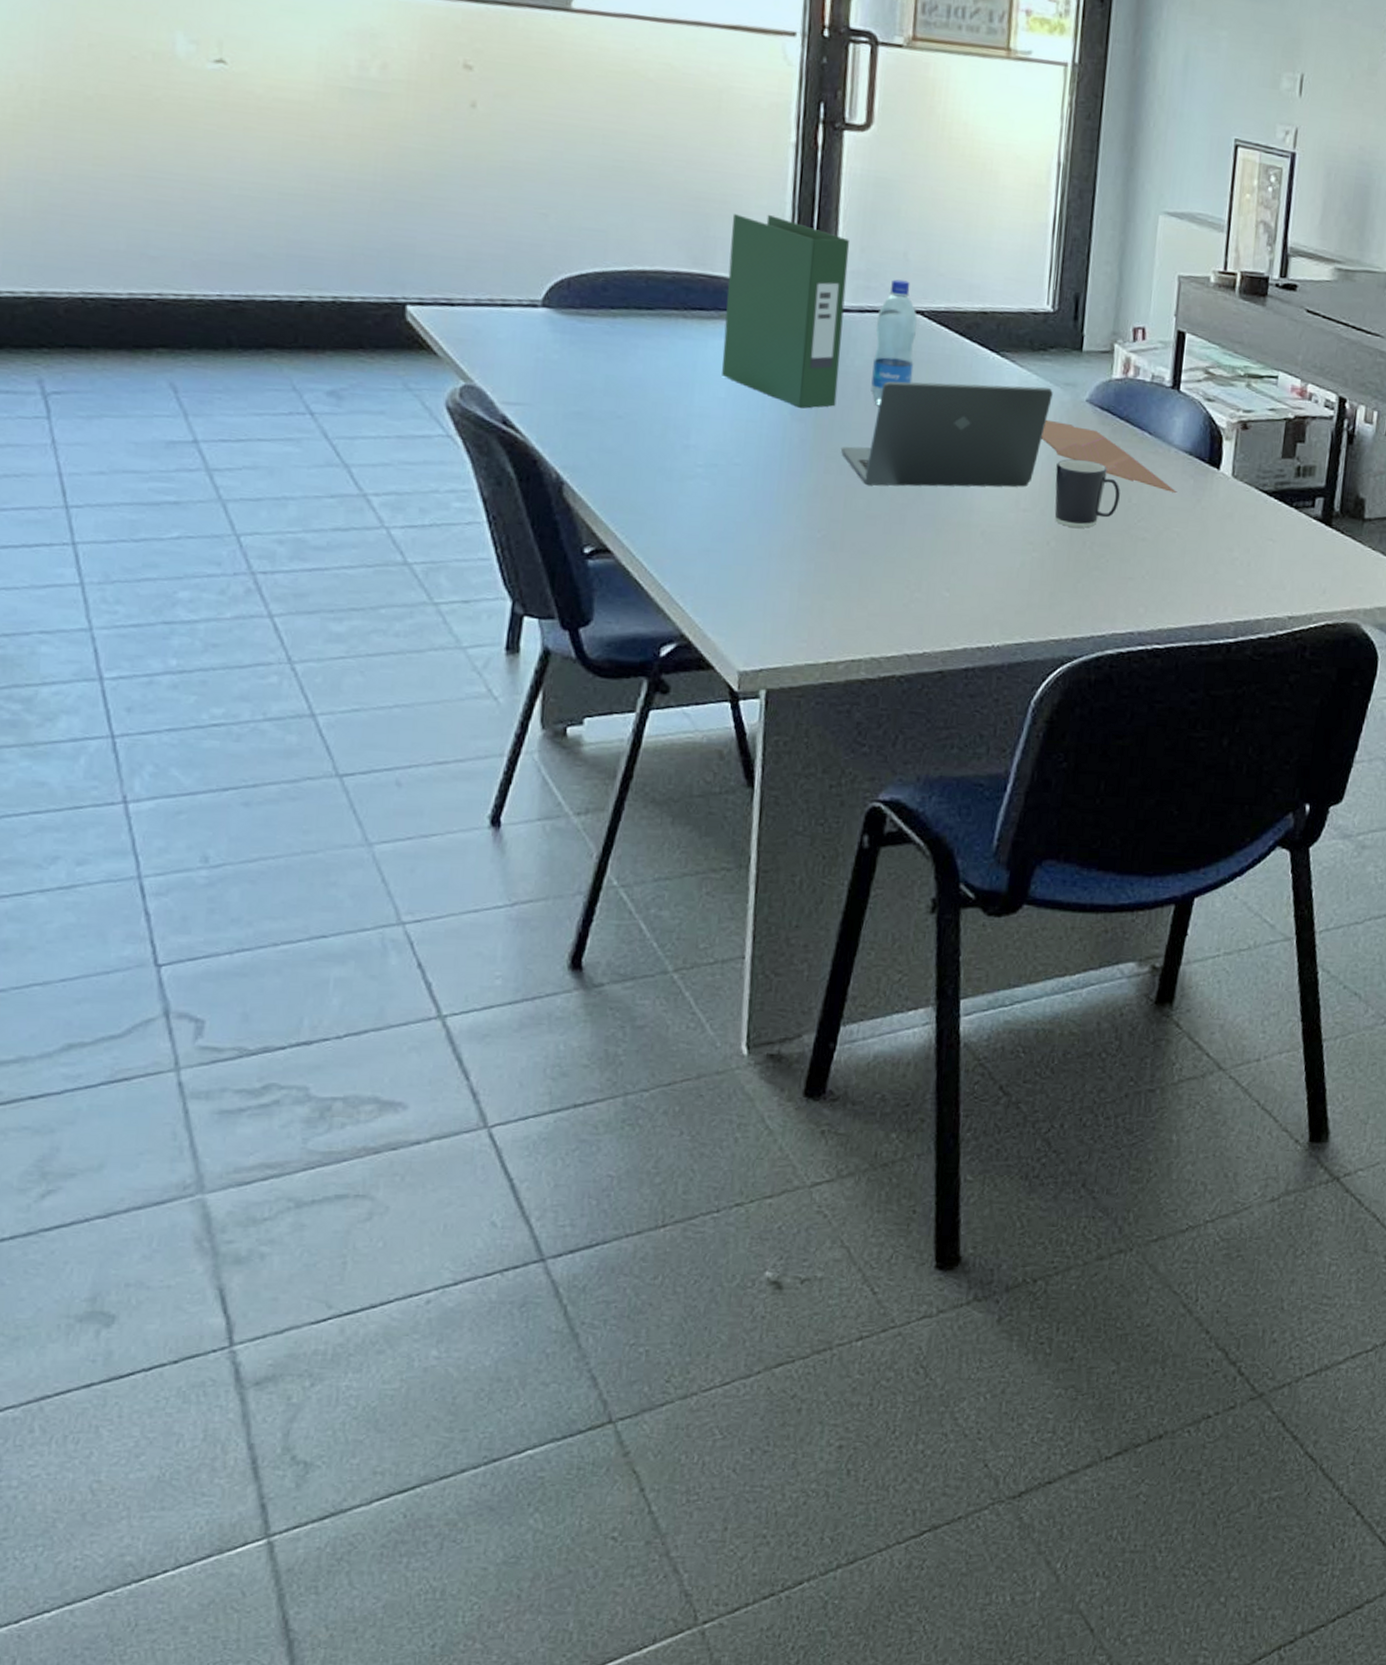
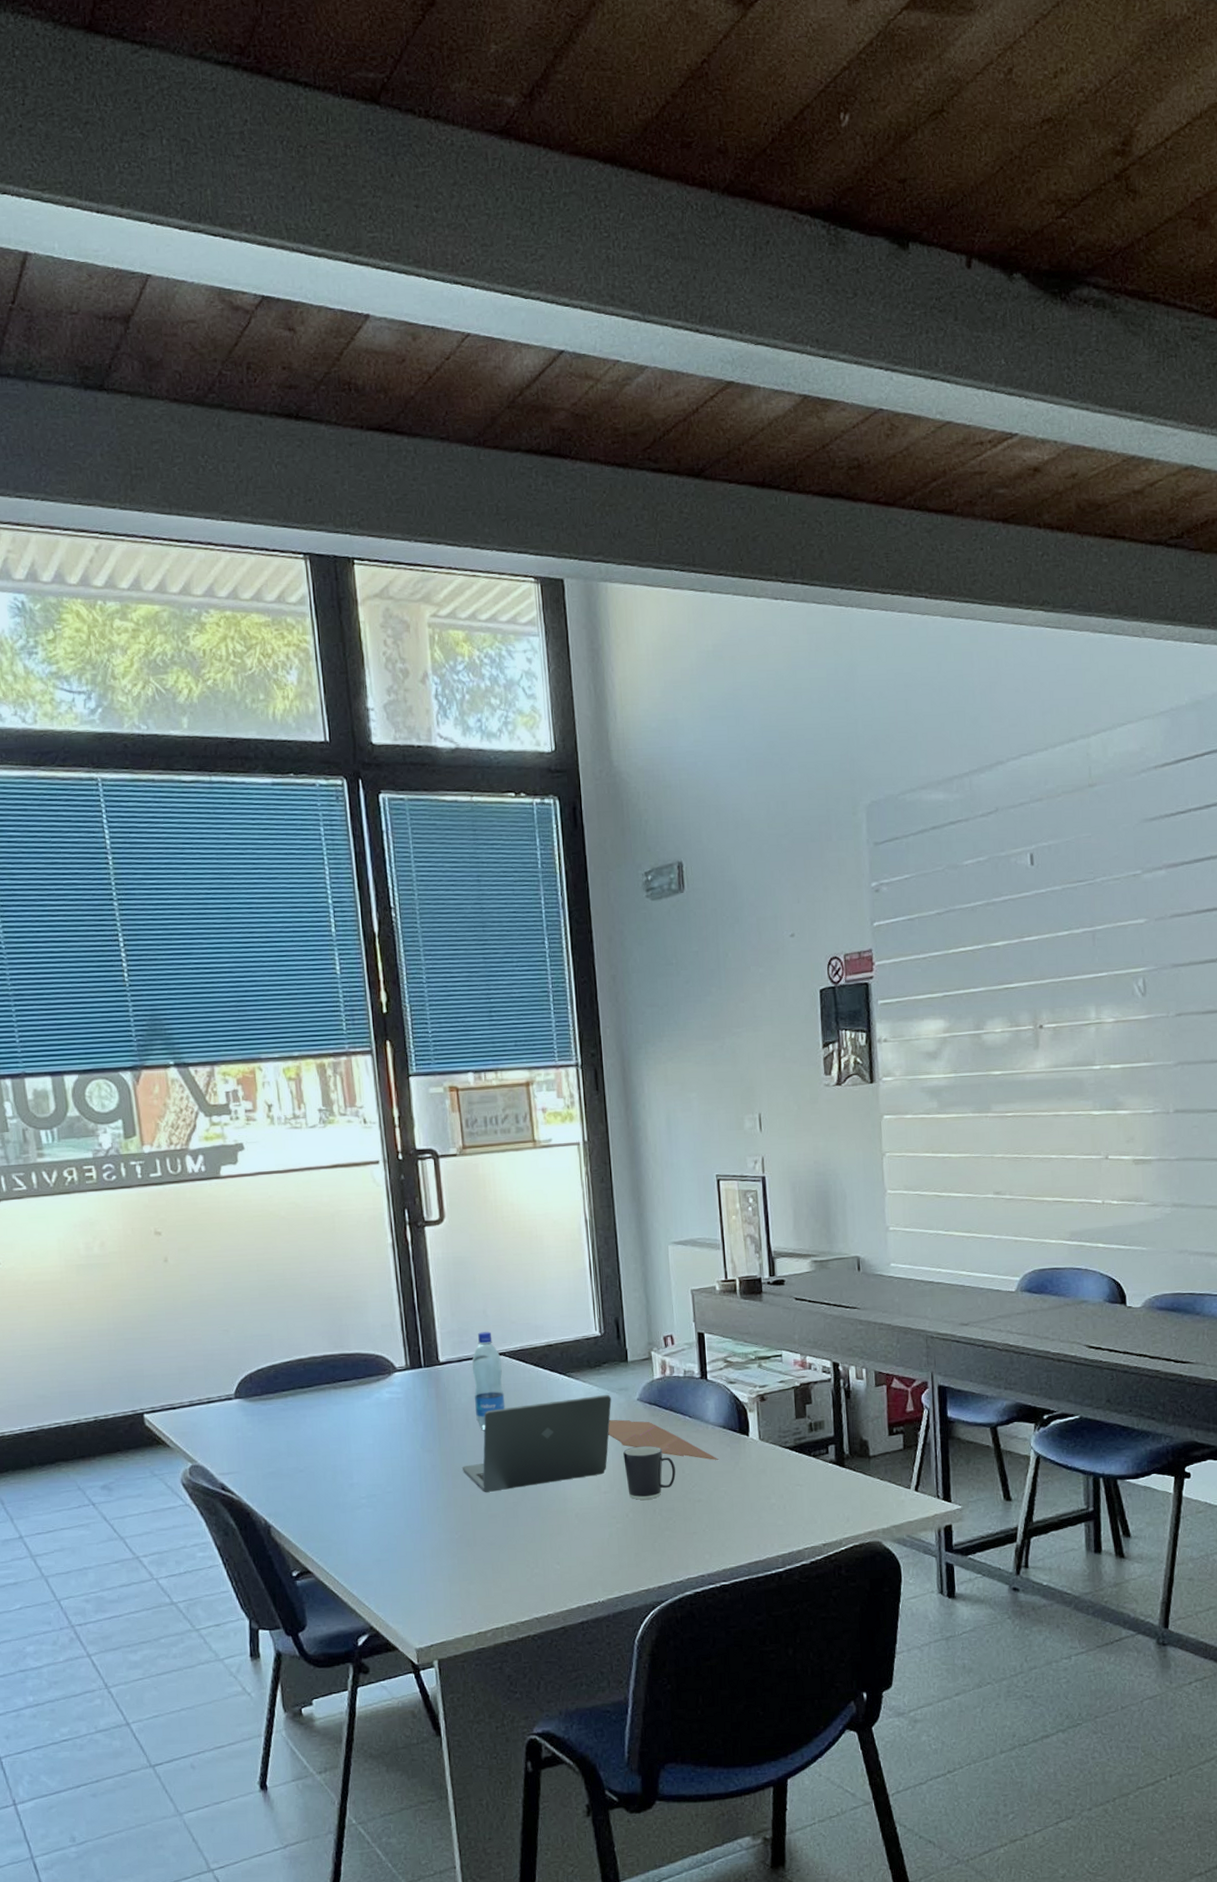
binder: present [722,214,850,408] -> none [356,1300,453,1442]

